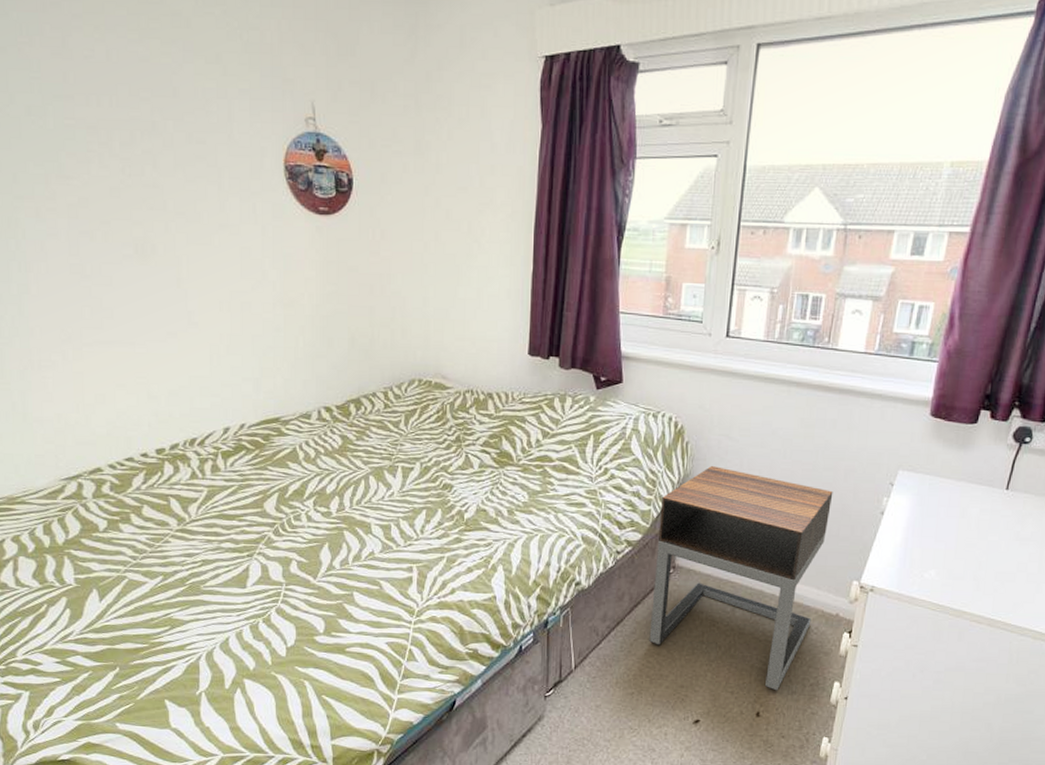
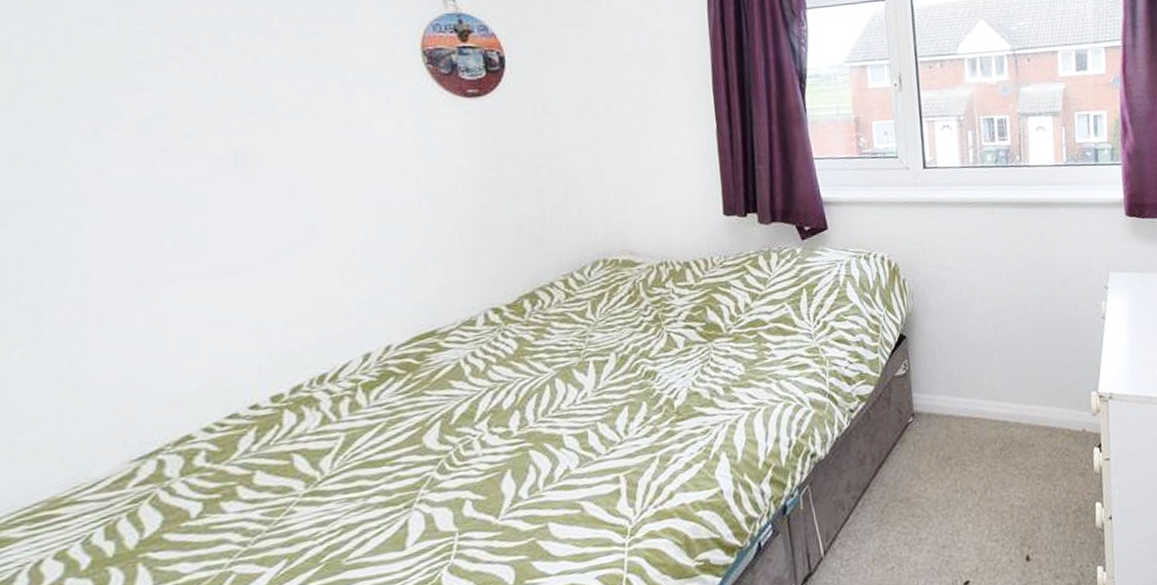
nightstand: present [649,465,833,691] -> none [888,299,1061,528]

